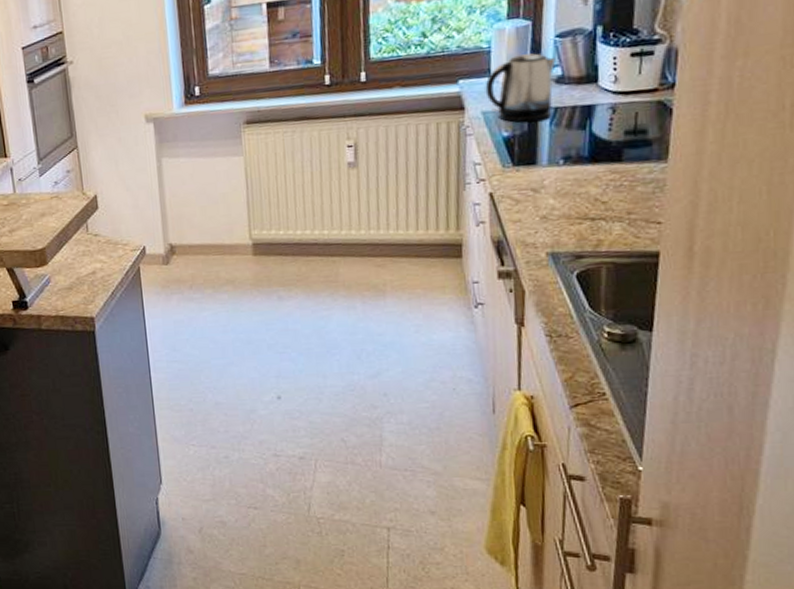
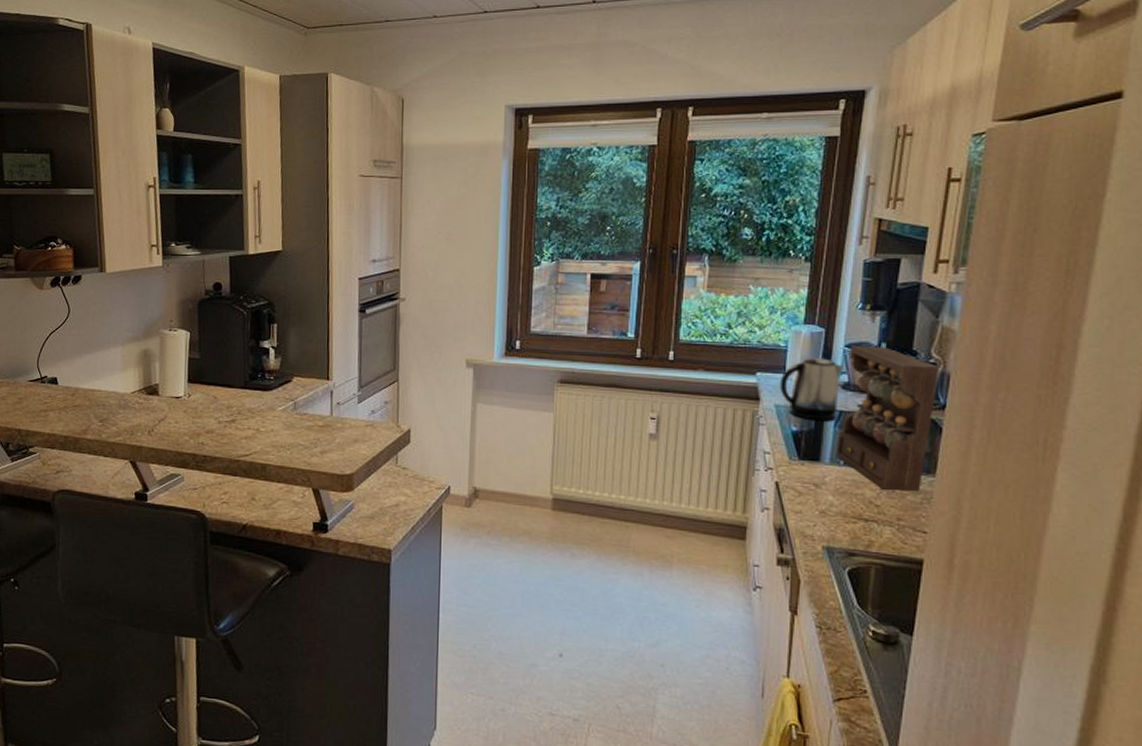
spice rack: none [553,30,666,184] -> present [835,346,940,491]

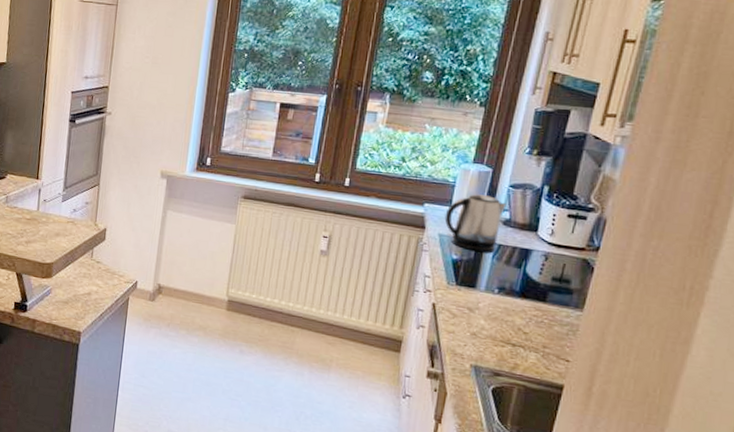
spice rack: present [835,346,940,491] -> none [491,187,598,323]

